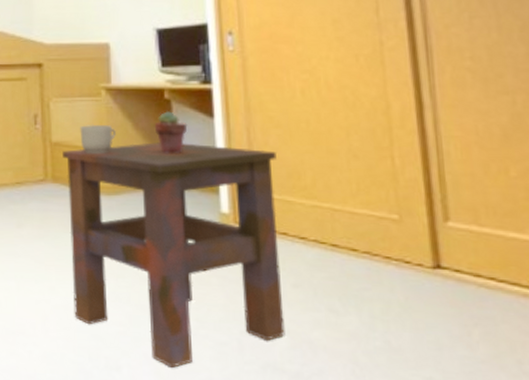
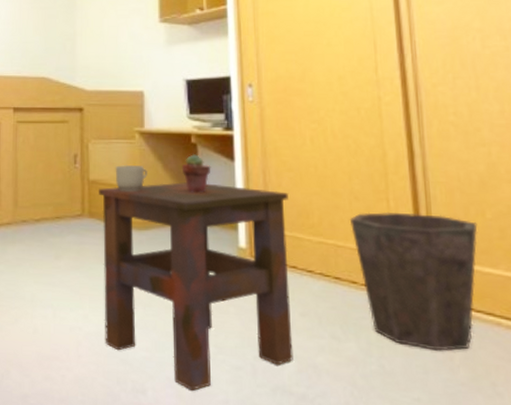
waste bin: none [347,171,500,325] -> present [349,211,478,351]

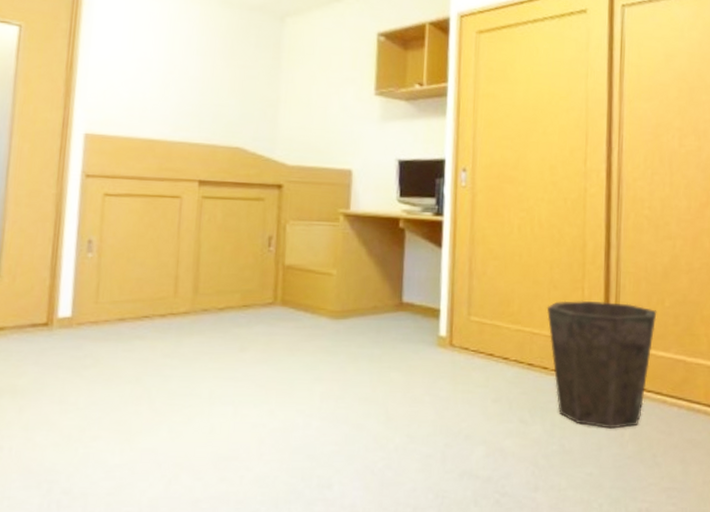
side table: present [99,182,293,391] -> none [291,269,492,481]
mug: present [115,164,147,192] -> none [314,248,350,278]
potted succulent: present [181,154,211,193] -> none [387,239,418,280]

